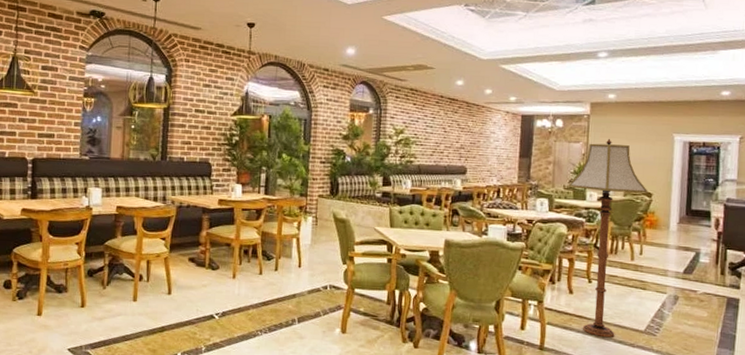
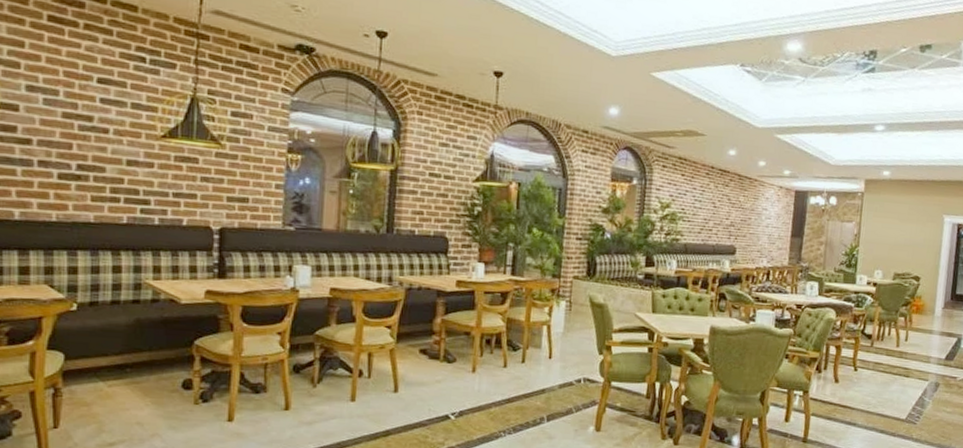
floor lamp: present [568,138,648,337] -> none [839,218,917,427]

